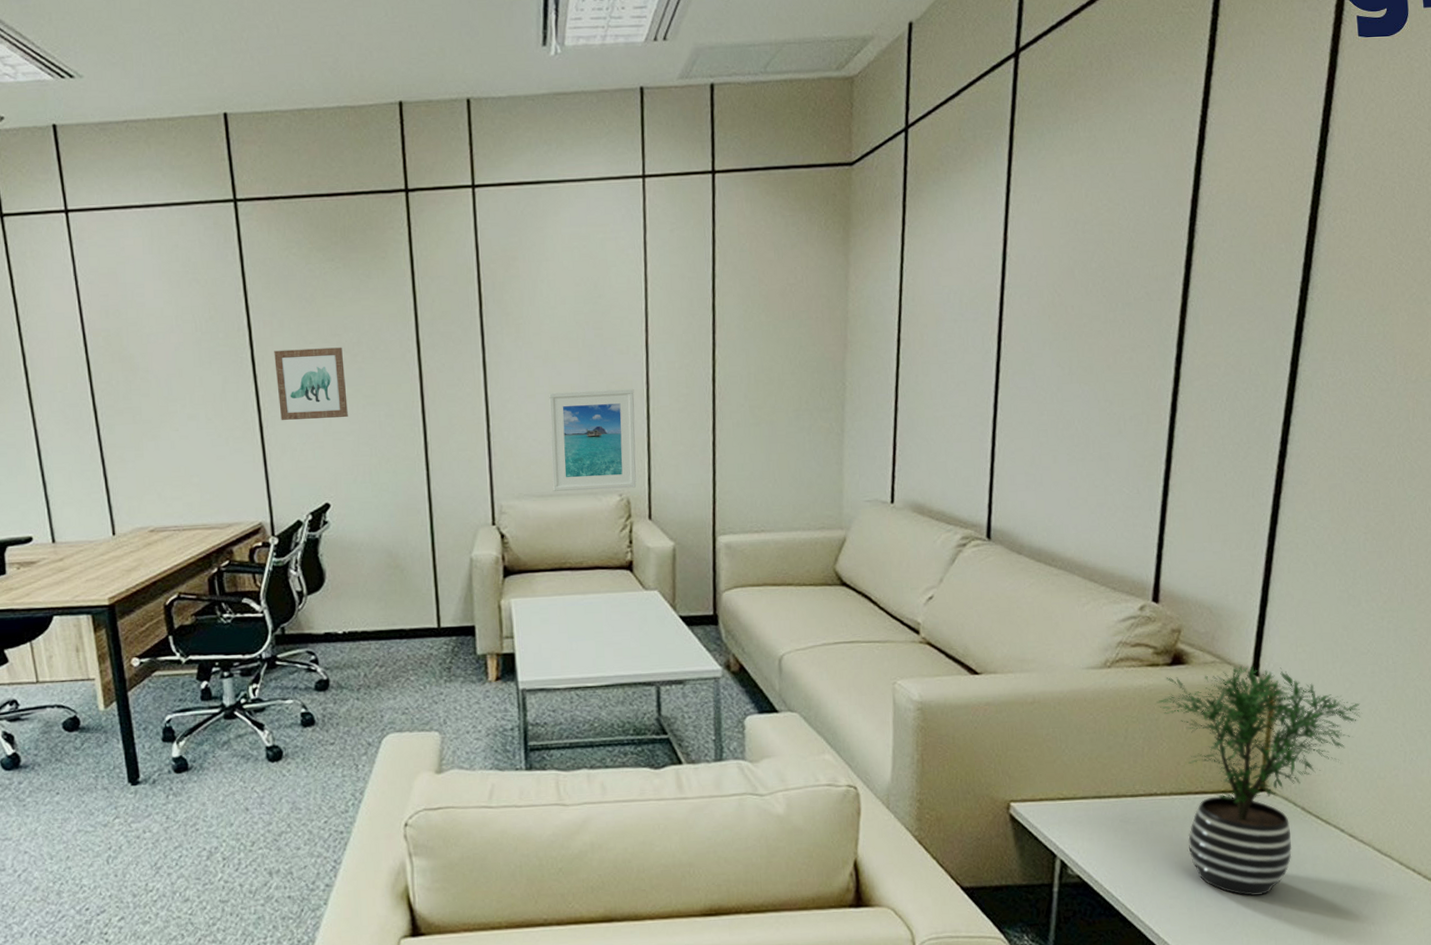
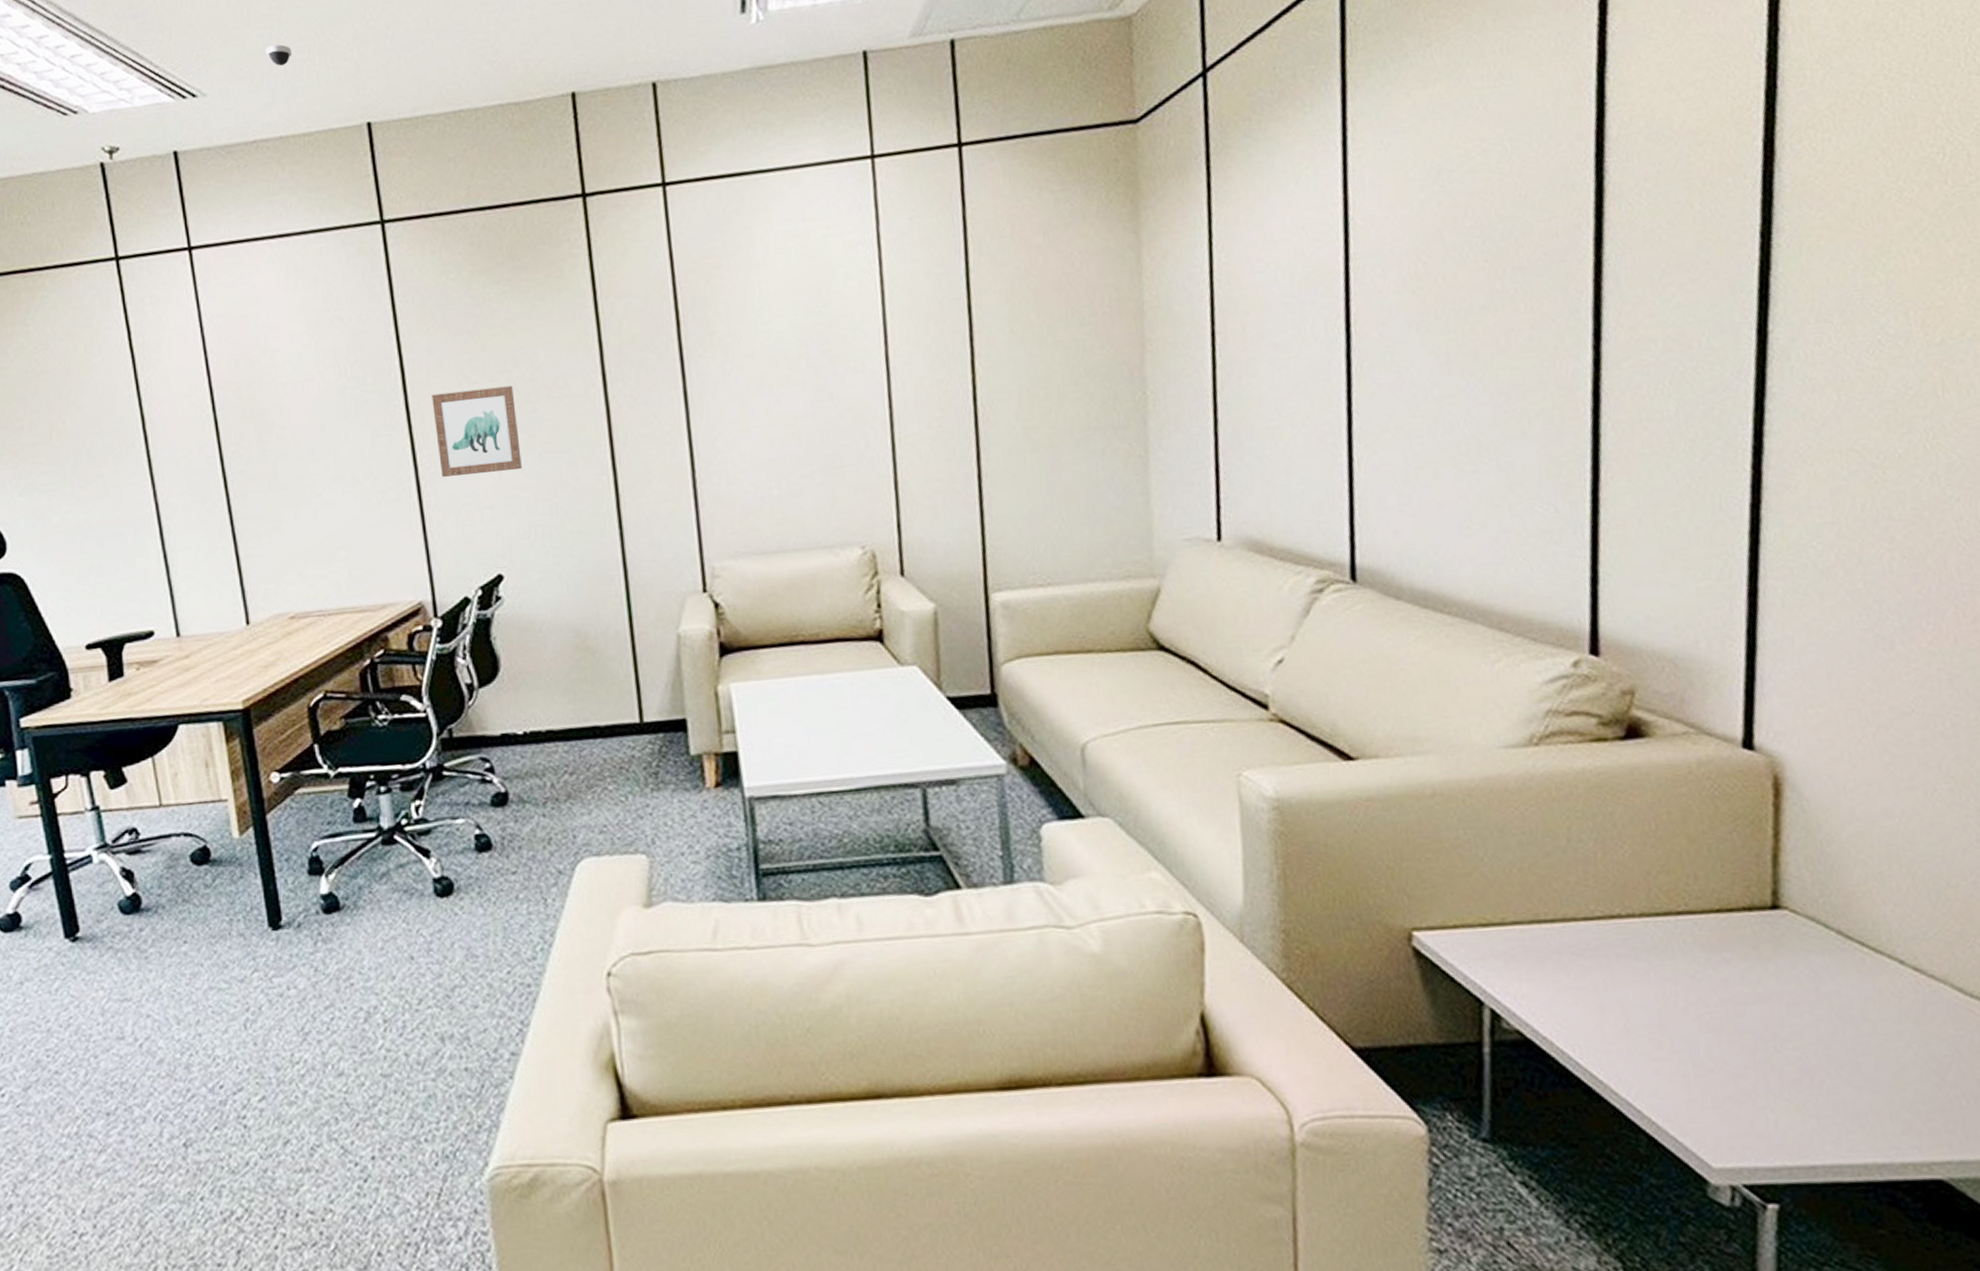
dome security camera: none [135,37,159,56] -> present [265,44,293,66]
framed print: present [548,388,637,491] -> none [767,414,883,547]
potted plant: present [1156,665,1362,897] -> none [1609,735,1913,1057]

